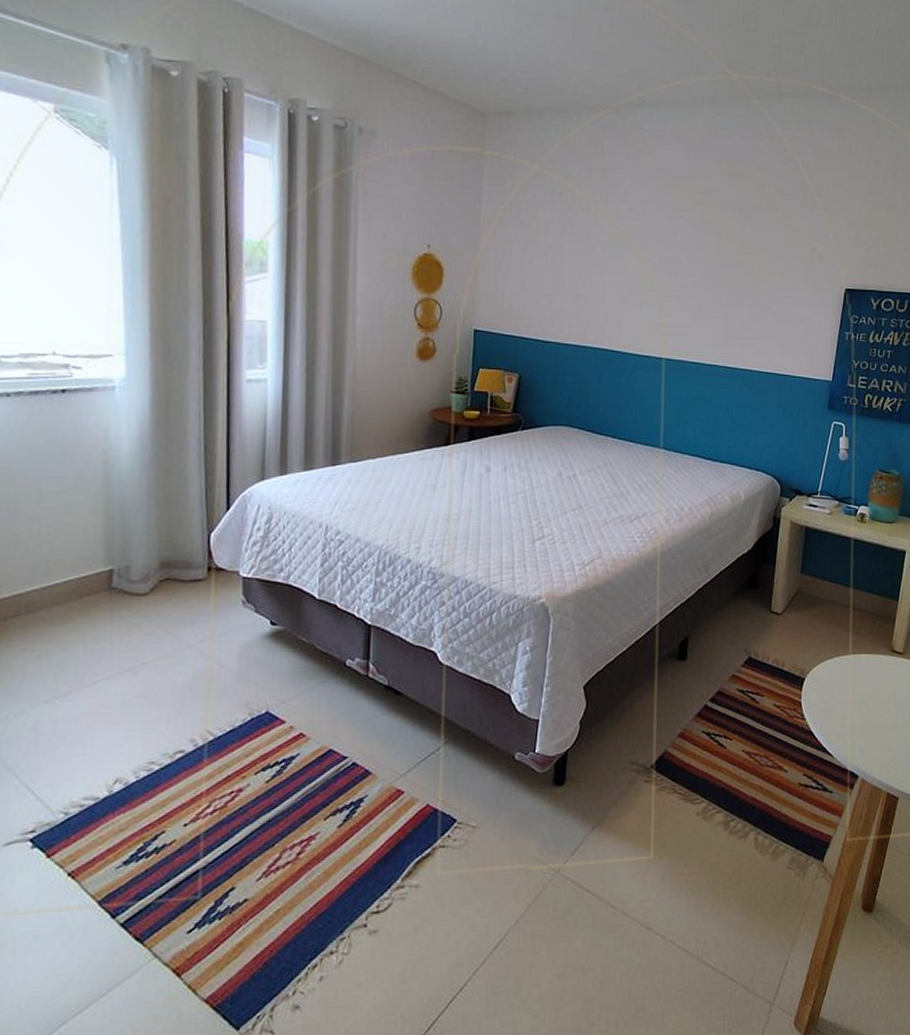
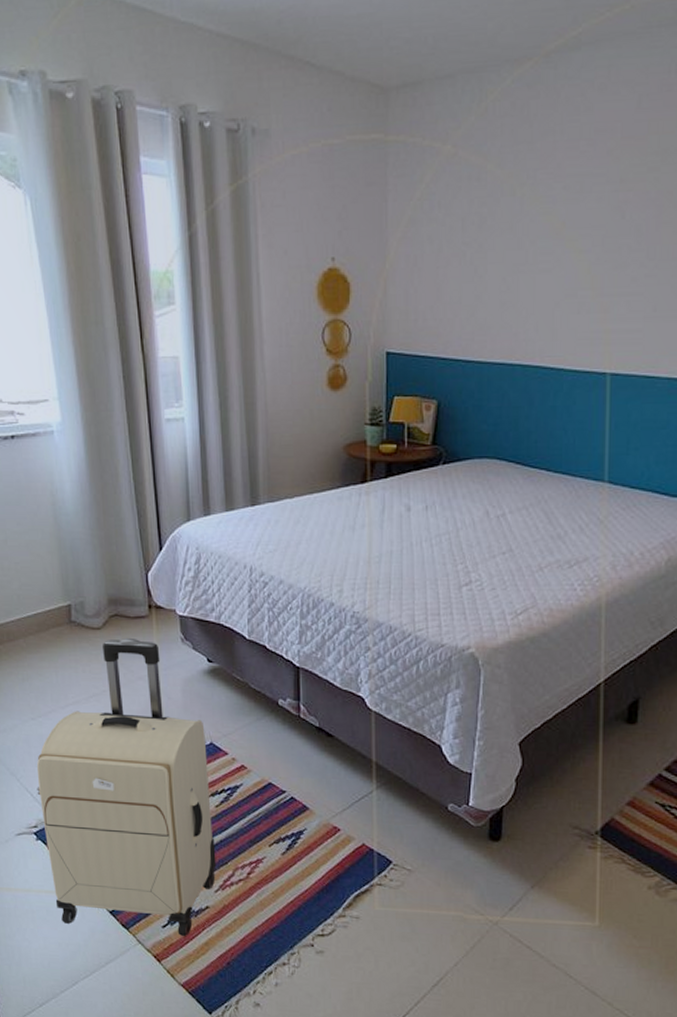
suitcase: none [40,603,262,948] -> present [36,637,216,936]

